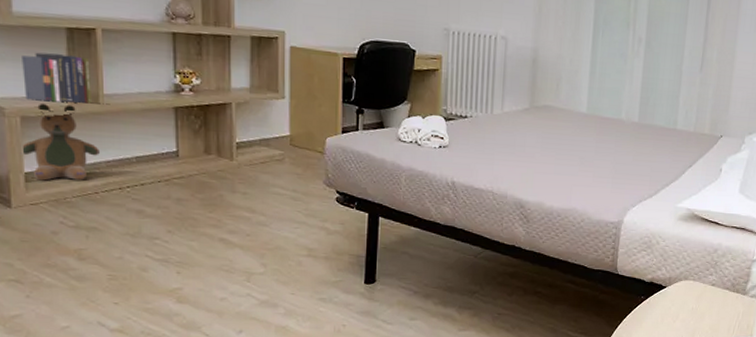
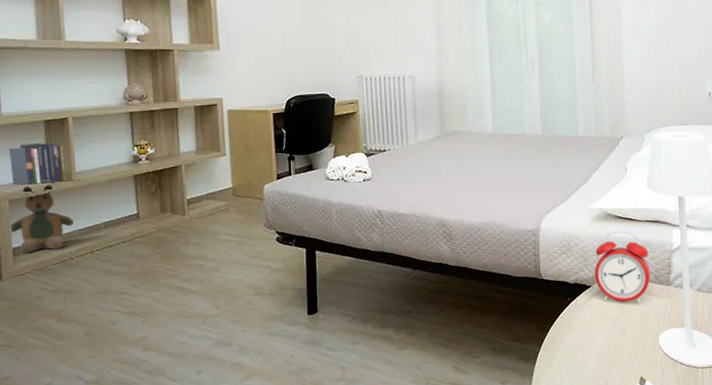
alarm clock: none [671,232,730,309] -> present [594,230,651,303]

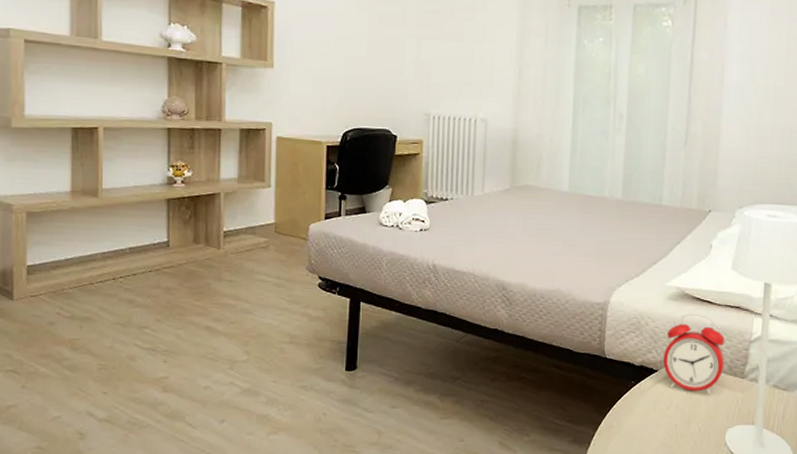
books: present [9,142,67,185] -> none [30,152,92,199]
teddy bear: present [9,185,74,253] -> none [24,198,96,273]

